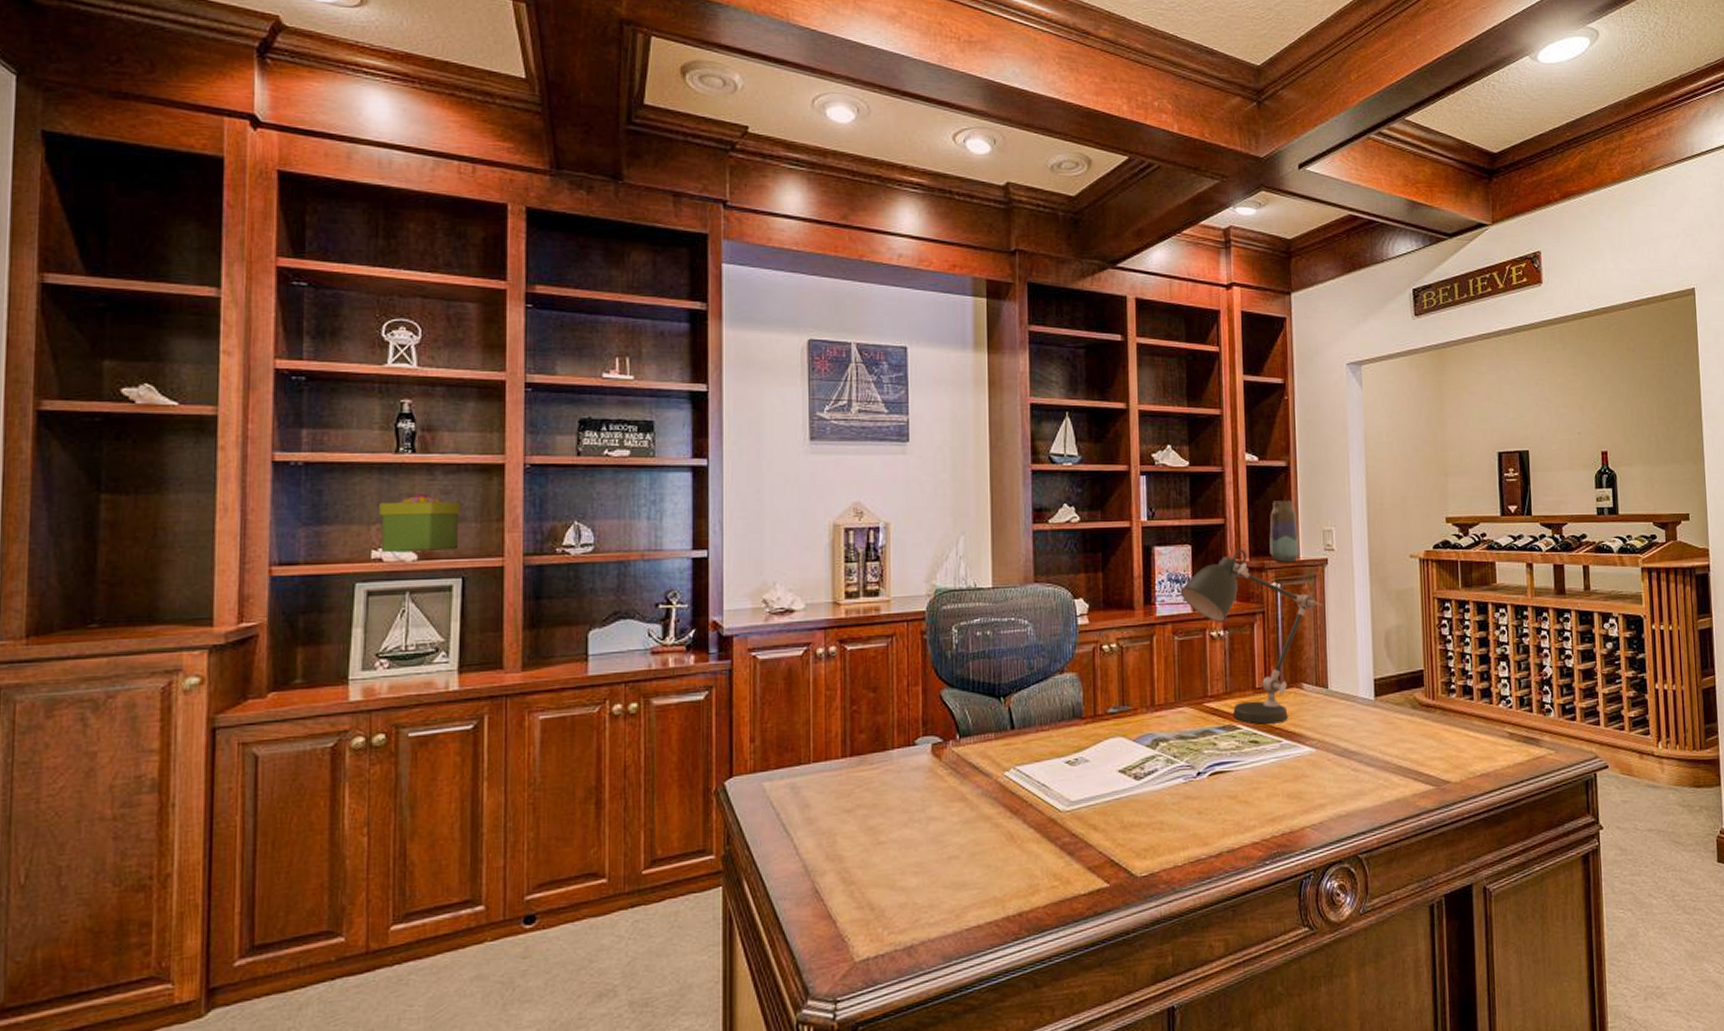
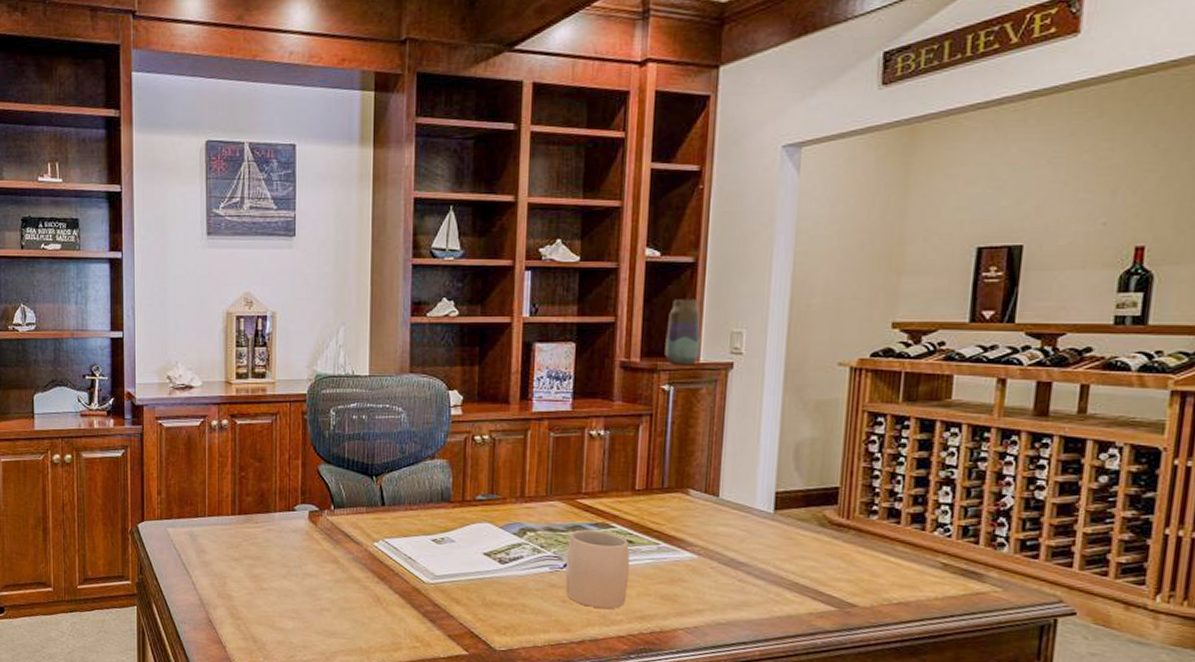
desk lamp: present [1180,549,1323,724] -> none [559,348,722,526]
mug: none [1198,733,1258,816] -> present [565,530,630,610]

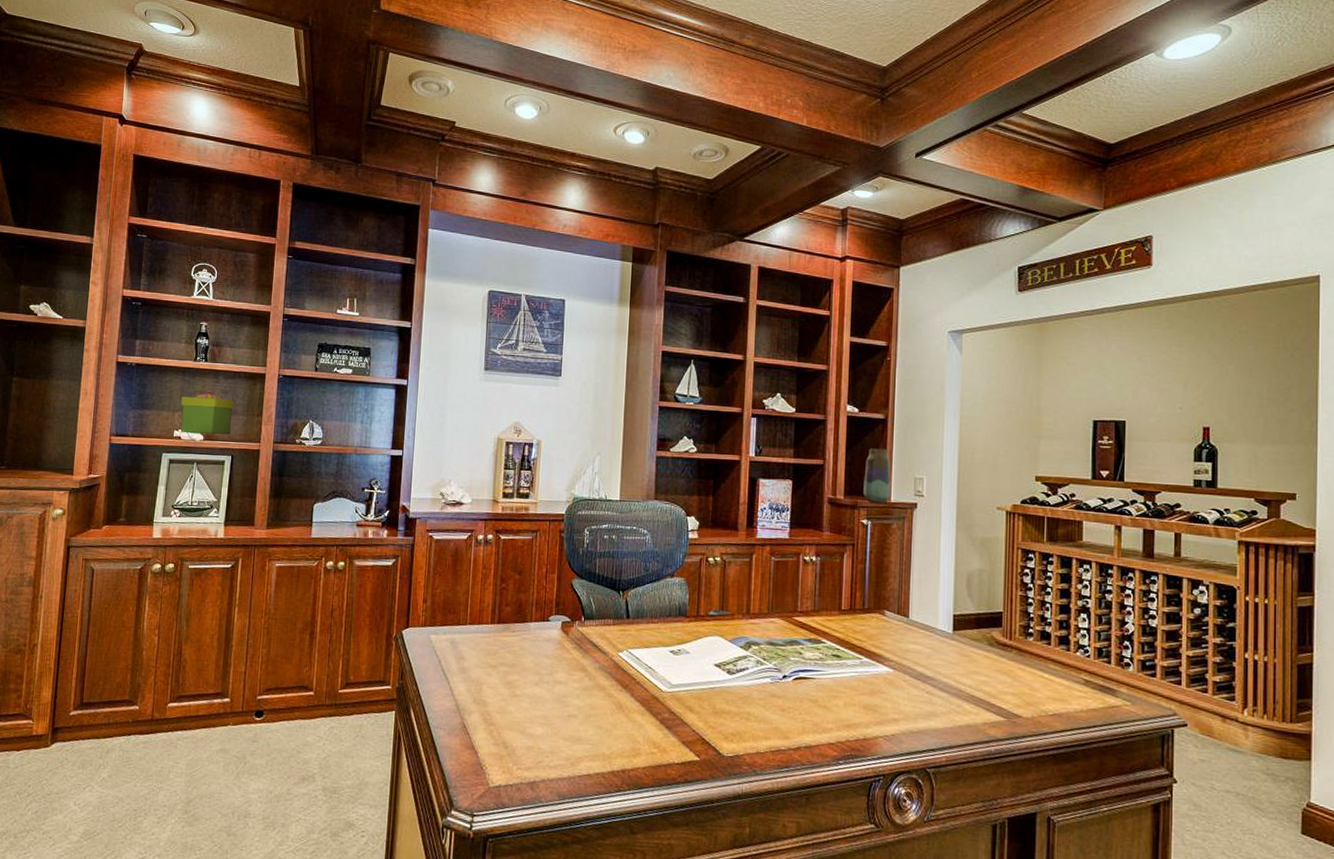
mug: present [565,530,630,610] -> none [784,644,838,718]

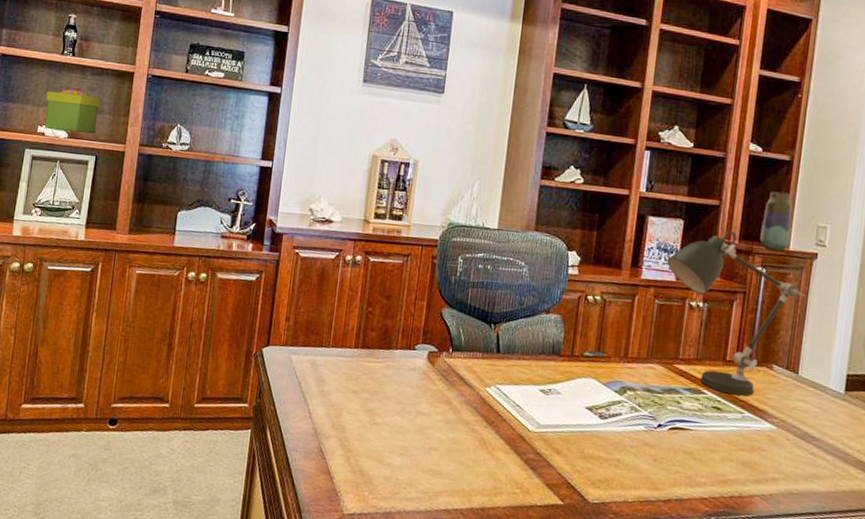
desk lamp: none [779,487,909,643] -> present [666,231,806,397]

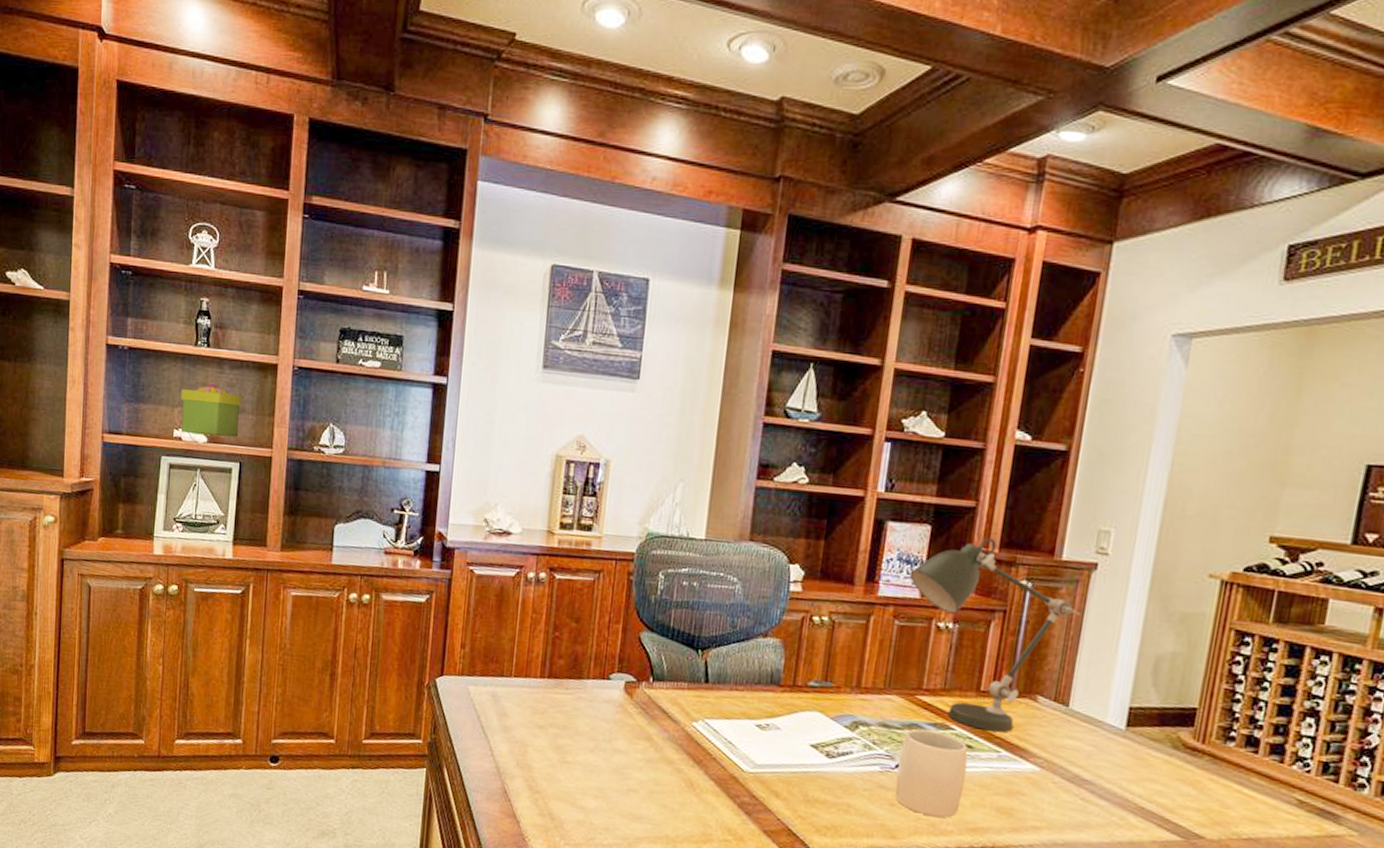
mug: none [657,393,718,471] -> present [895,729,968,818]
vase: present [760,191,792,252] -> none [1025,488,1068,562]

